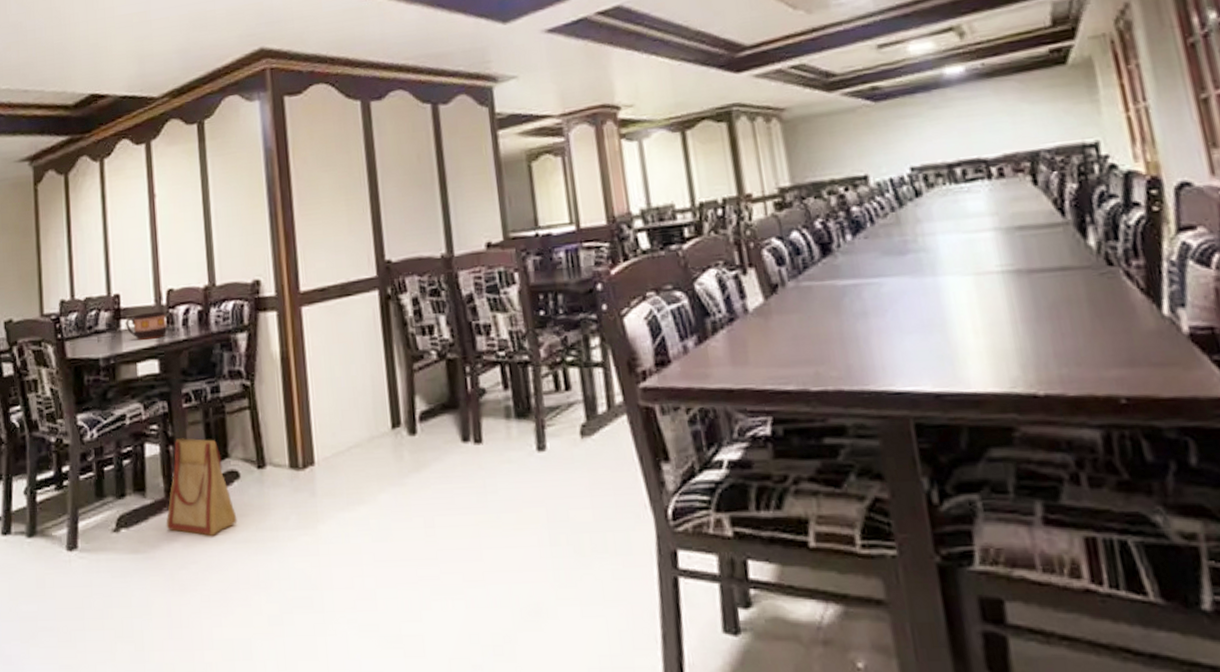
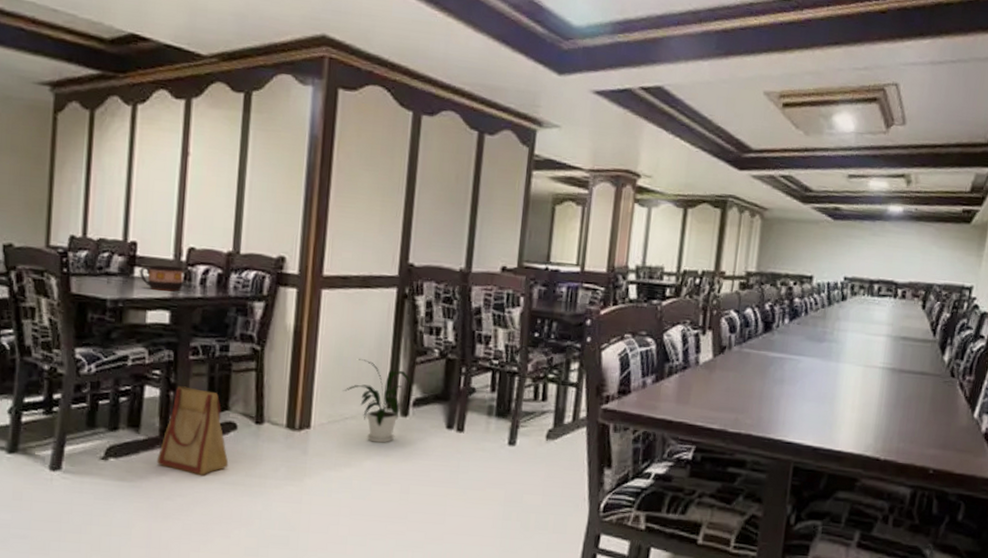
house plant: none [342,376,412,471] -> present [343,359,411,443]

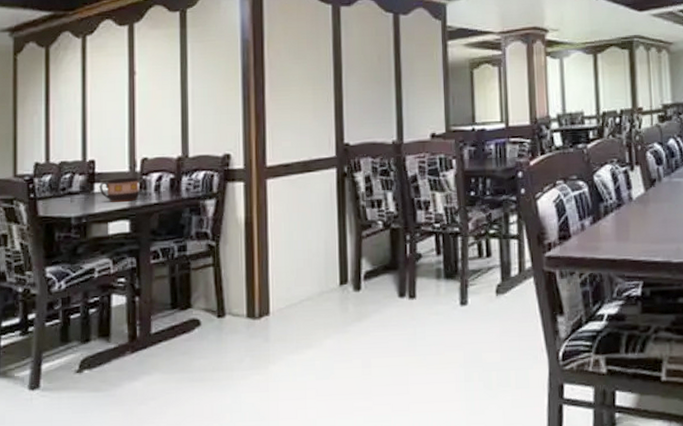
shopping bag: present [156,386,229,475] -> none [128,290,196,376]
house plant: present [343,359,411,443] -> none [296,240,360,320]

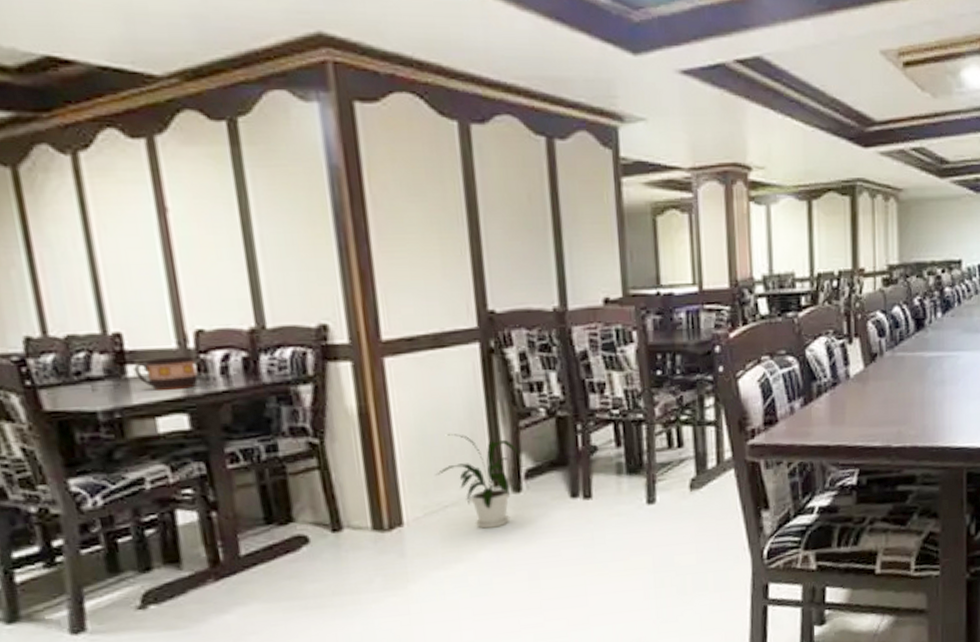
house plant: none [296,240,360,320] -> present [435,434,518,529]

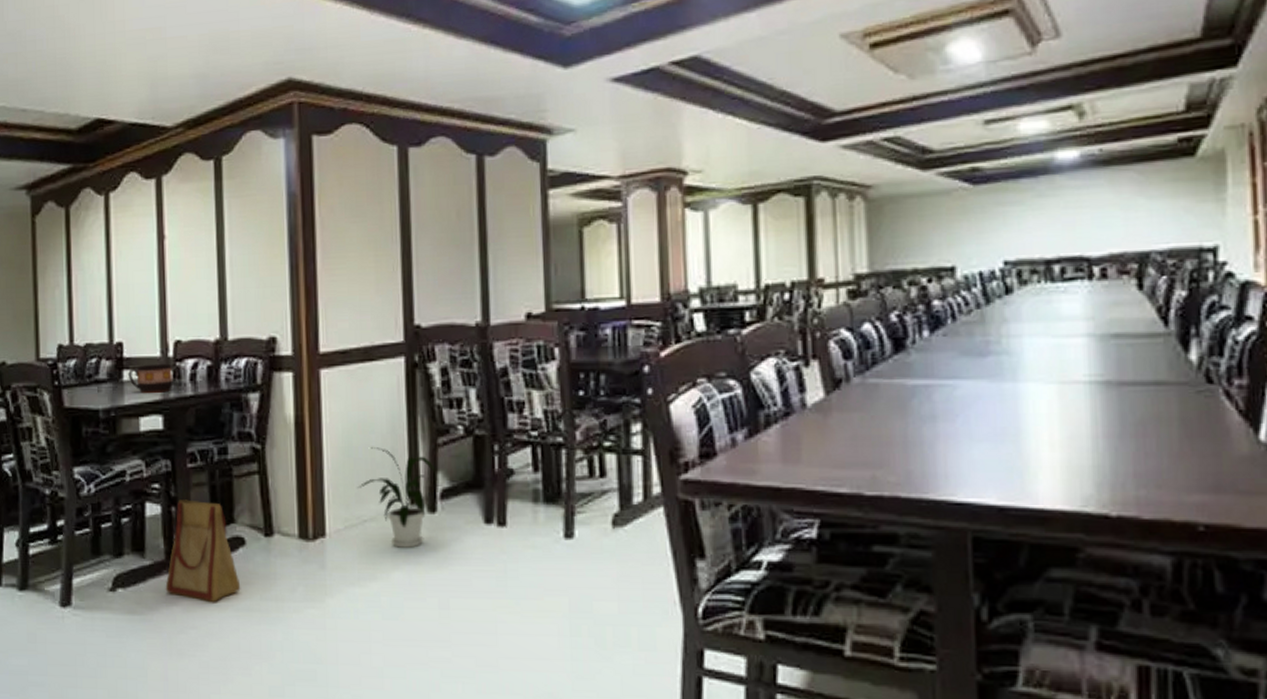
shopping bag: none [212,502,308,605] -> present [165,499,241,602]

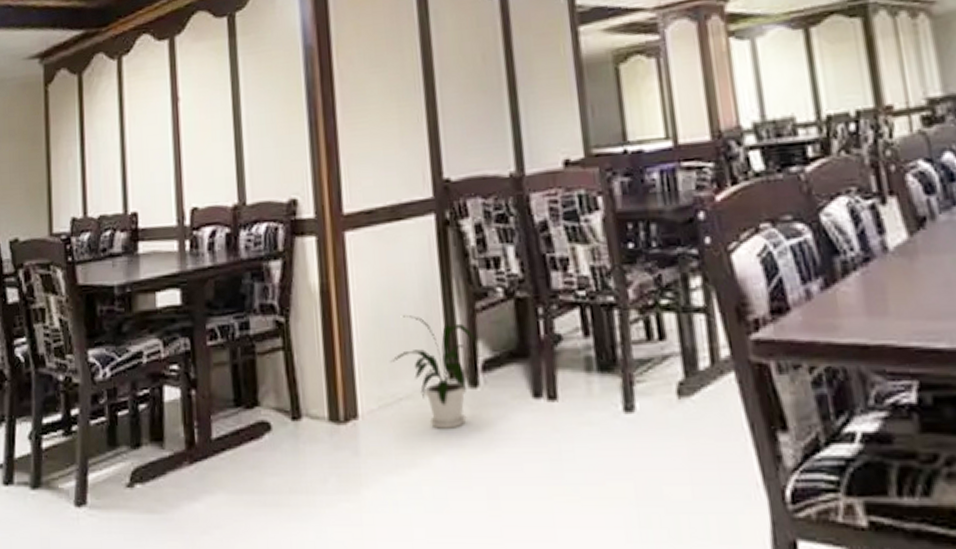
cup: present [128,363,174,393] -> none [144,232,191,266]
shopping bag: present [165,499,241,602] -> none [186,381,268,497]

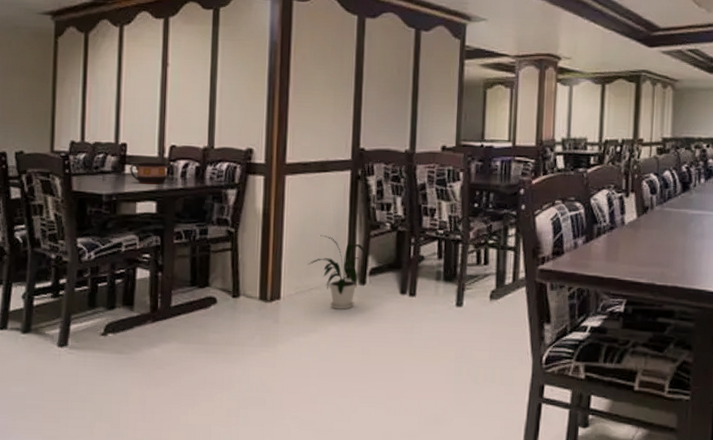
cup: none [144,232,191,266] -> present [130,162,167,185]

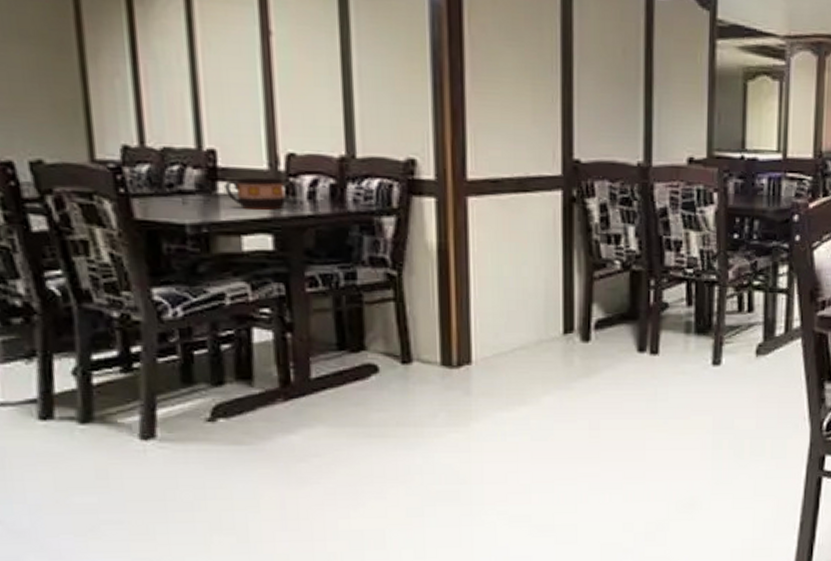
house plant: present [307,235,367,310] -> none [507,278,590,374]

